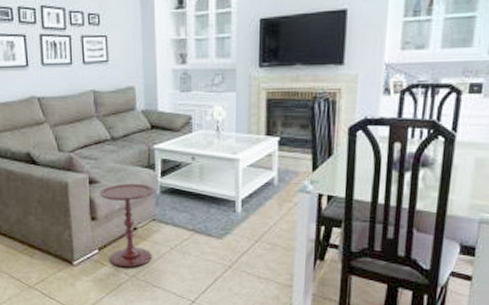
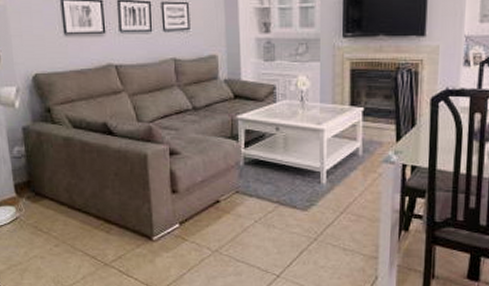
side table: present [98,183,154,268] -> none [179,155,238,242]

